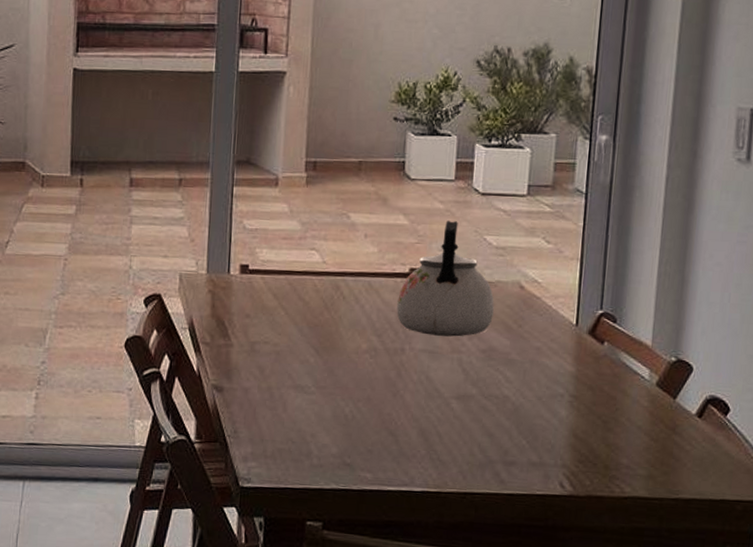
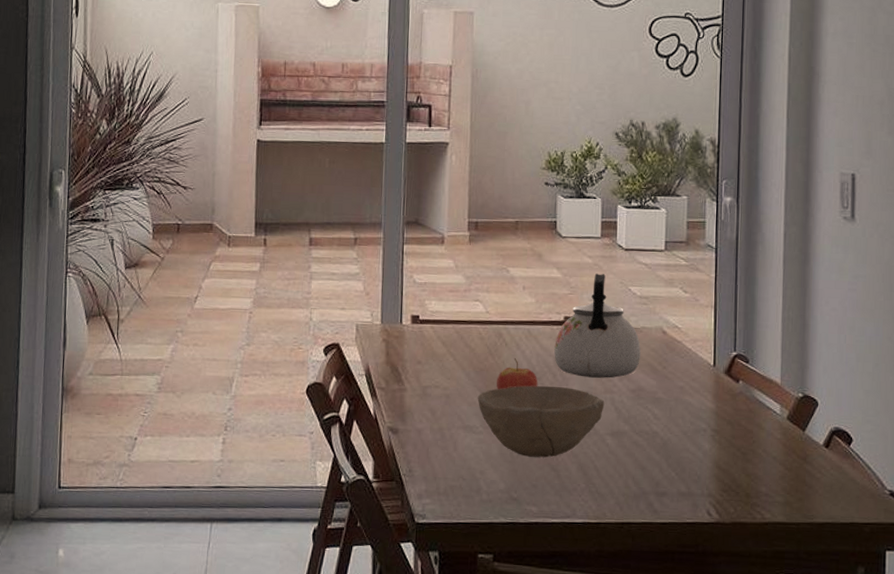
bowl: none [310,343,451,421] -> present [477,385,605,458]
fruit: none [331,313,378,347] -> present [496,358,538,390]

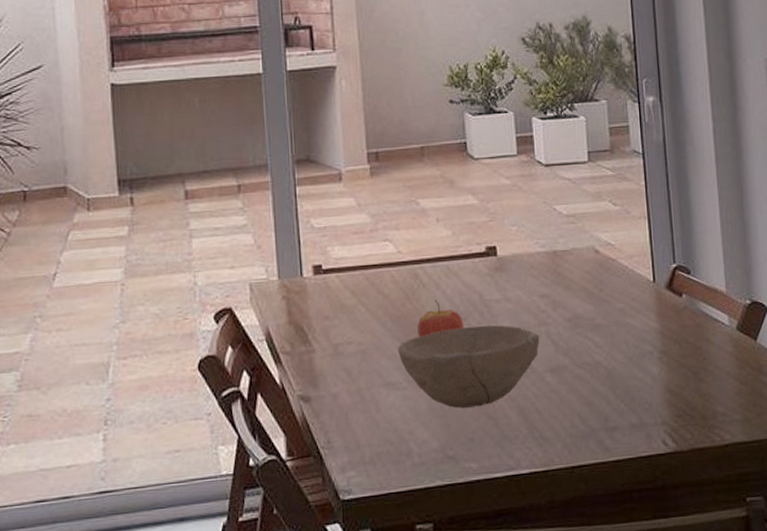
kettle: present [554,274,641,378] -> none [478,195,574,312]

